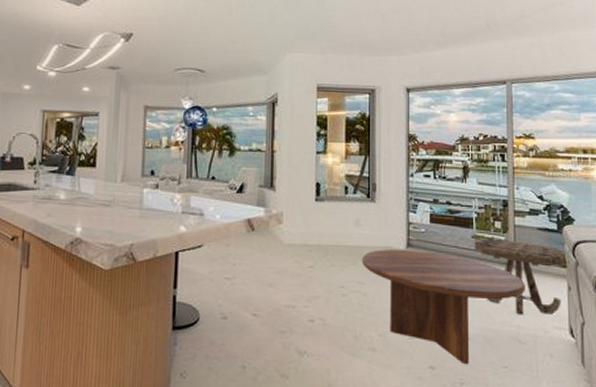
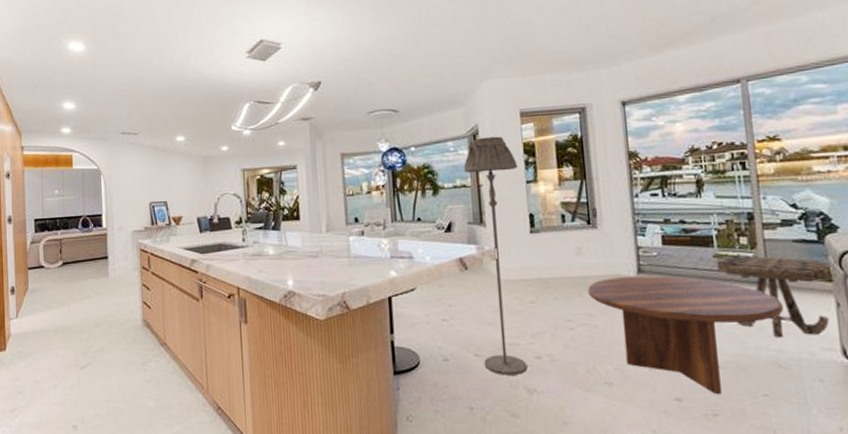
floor lamp: none [260,106,310,336] -> present [464,136,527,375]

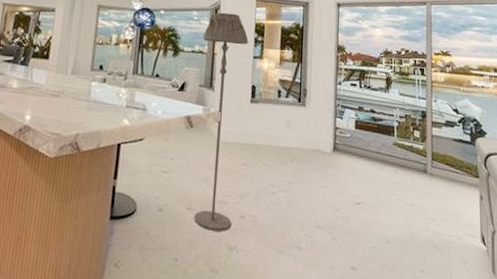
coffee table: present [587,276,783,394] -> none [291,151,441,266]
side table: present [716,255,836,338] -> none [395,145,481,222]

